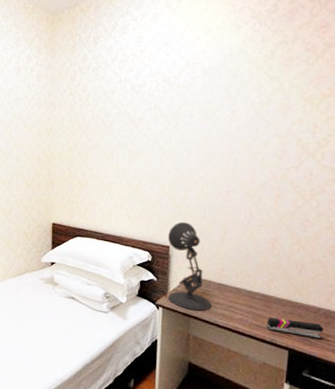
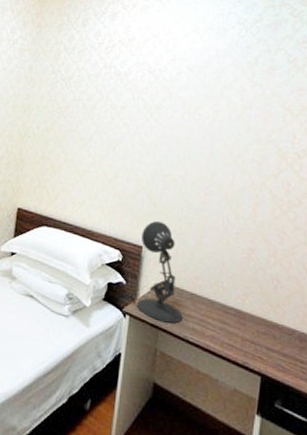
stapler: present [266,317,323,340] -> none [238,336,298,367]

